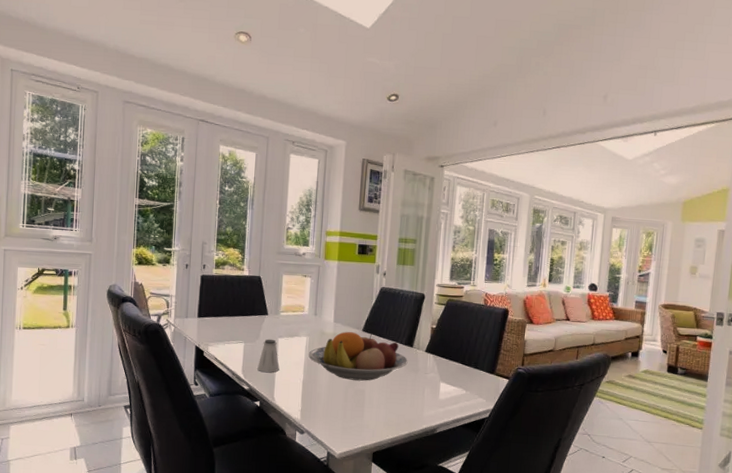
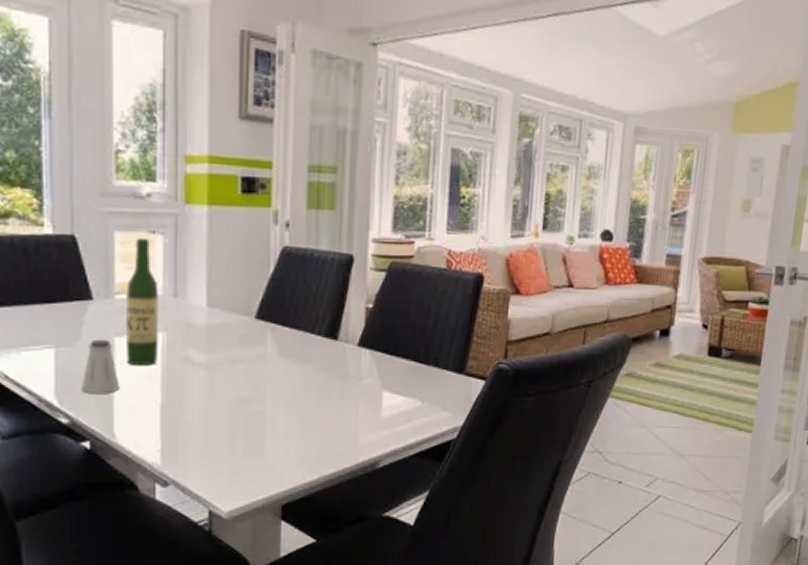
wine bottle: none [284,279,306,357] -> present [126,237,159,367]
fruit bowl: present [308,332,408,381] -> none [168,321,331,397]

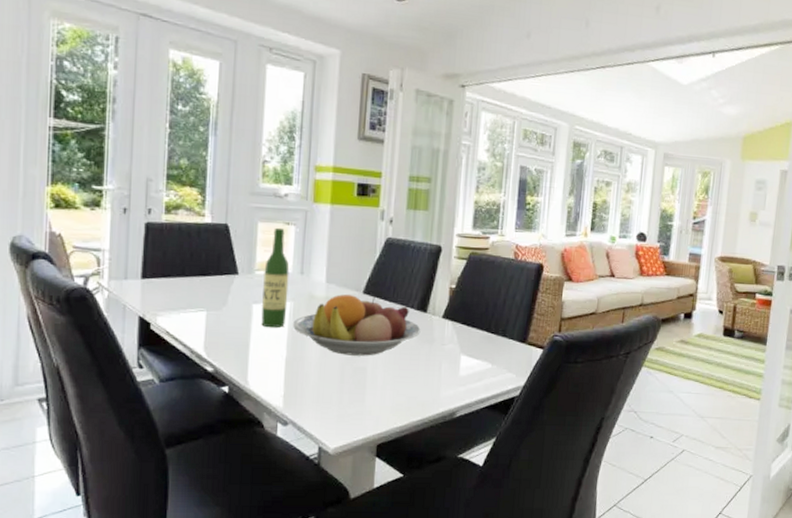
saltshaker: present [81,339,120,395] -> none [225,305,255,349]
fruit bowl: none [168,321,331,397] -> present [293,294,421,356]

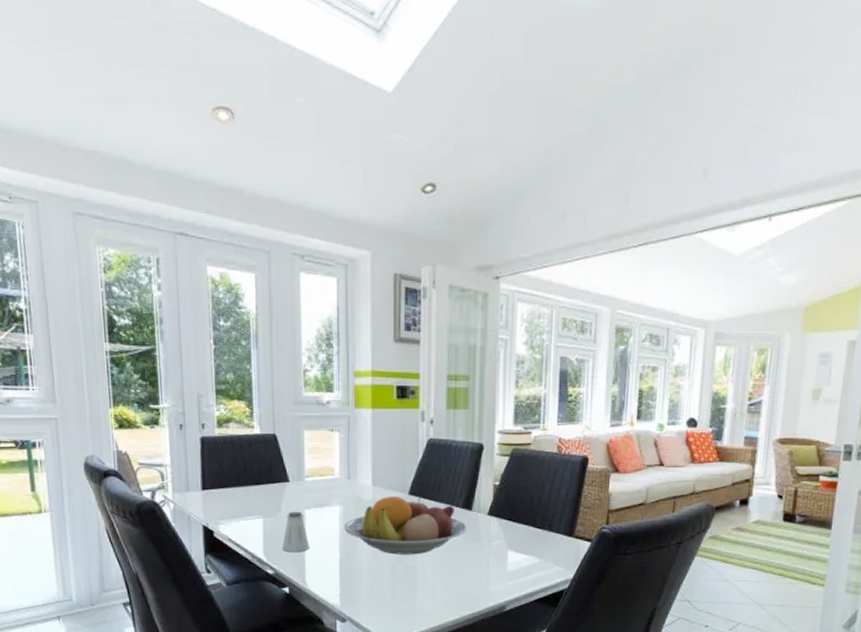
saltshaker: none [225,305,255,349] -> present [282,511,309,553]
wine bottle: present [261,227,290,328] -> none [313,434,337,532]

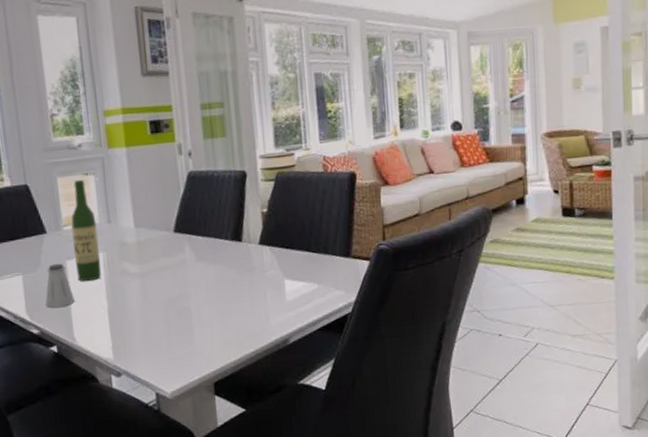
wine bottle: none [313,434,337,532] -> present [71,179,101,282]
fruit bowl: present [344,497,467,555] -> none [109,233,239,298]

